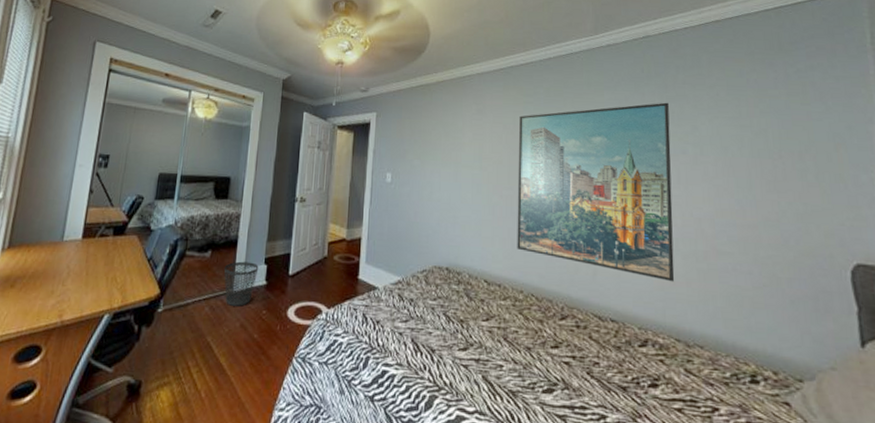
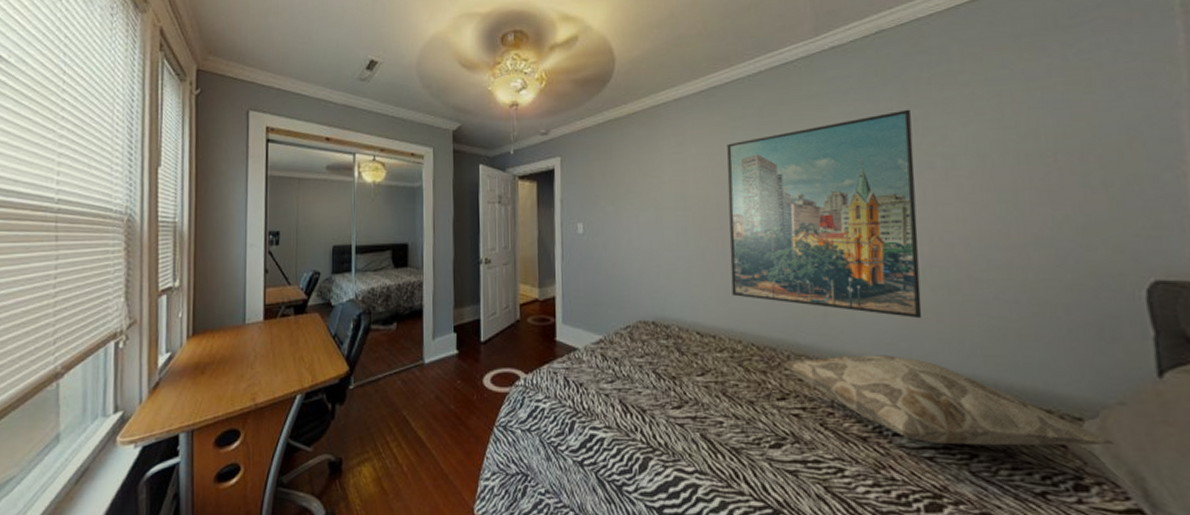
wastebasket: present [223,261,259,306] -> none [411,331,448,378]
decorative pillow: none [555,310,828,405] -> present [780,355,1114,446]

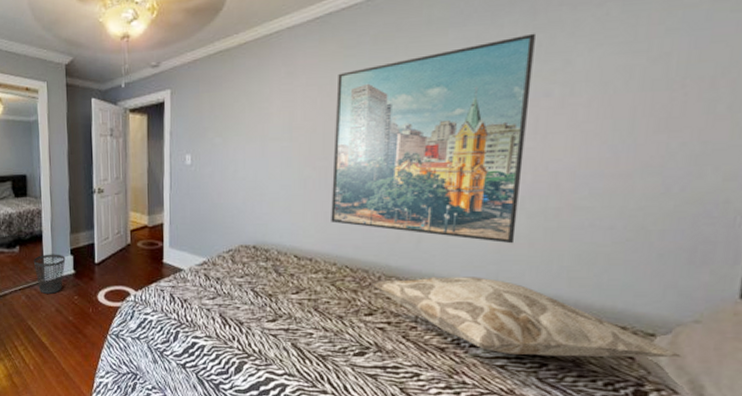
wastebasket: none [411,331,448,378] -> present [33,254,66,294]

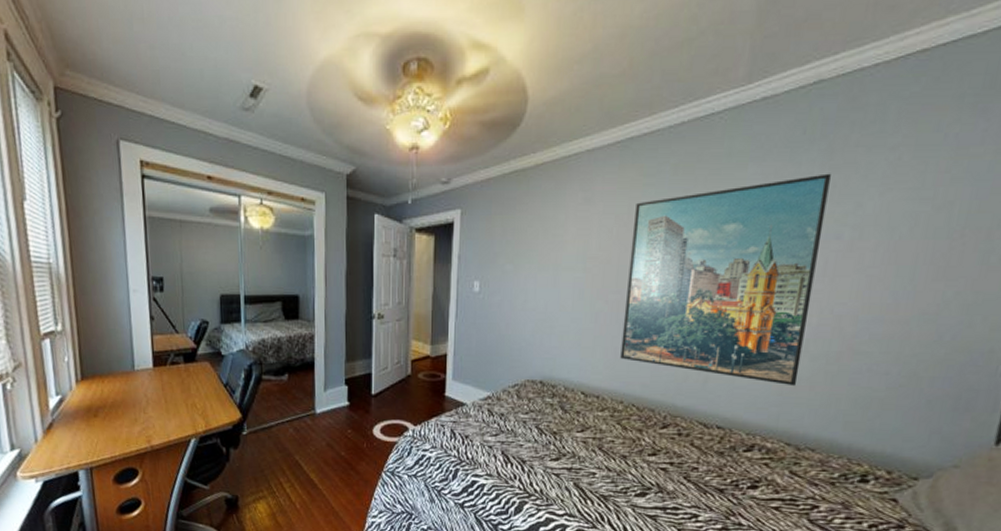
wastebasket: present [33,254,66,294] -> none [303,383,340,427]
decorative pillow: present [371,277,682,358] -> none [656,417,940,501]

